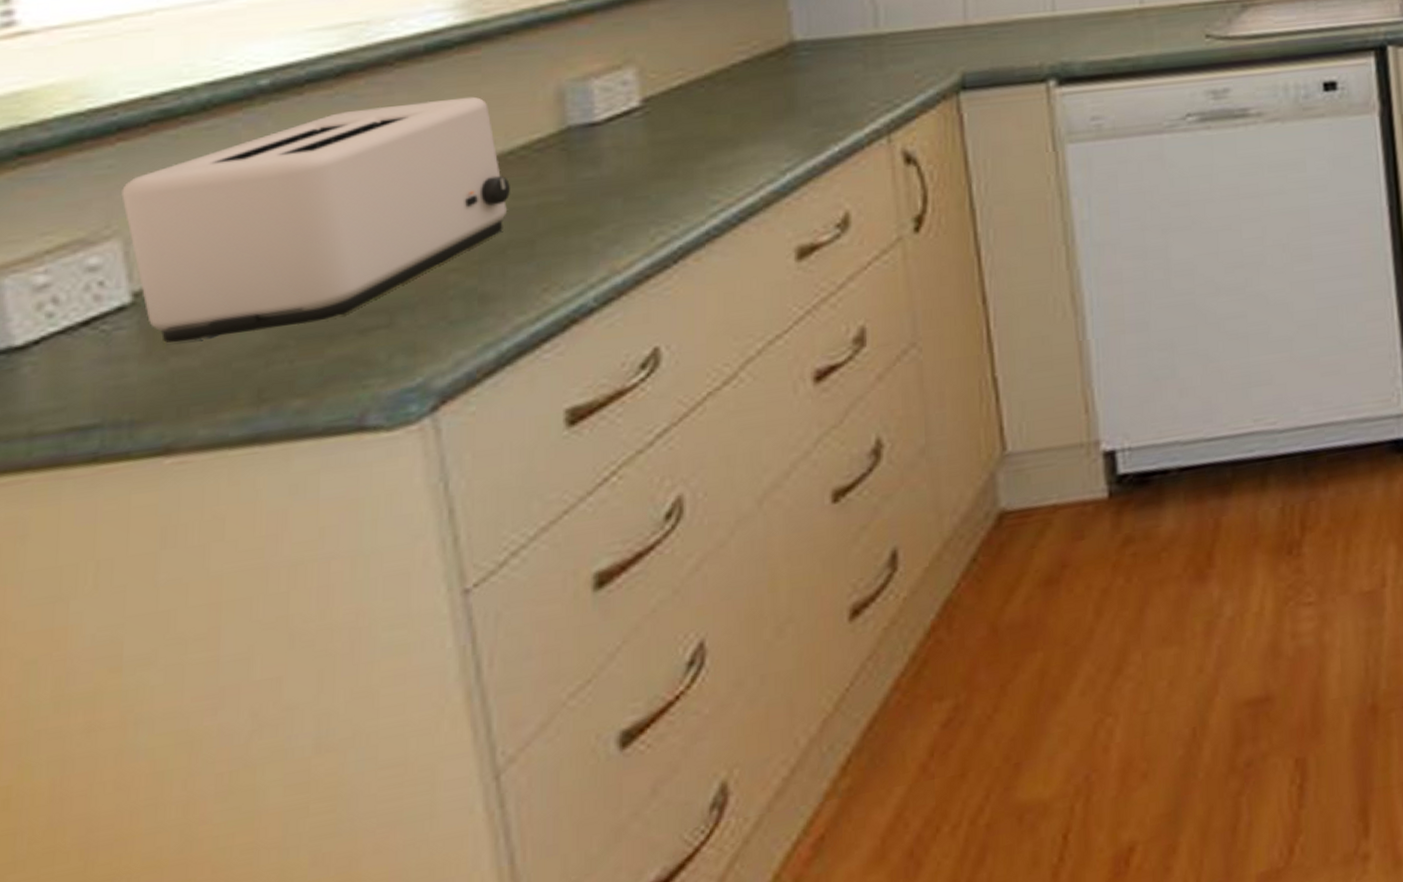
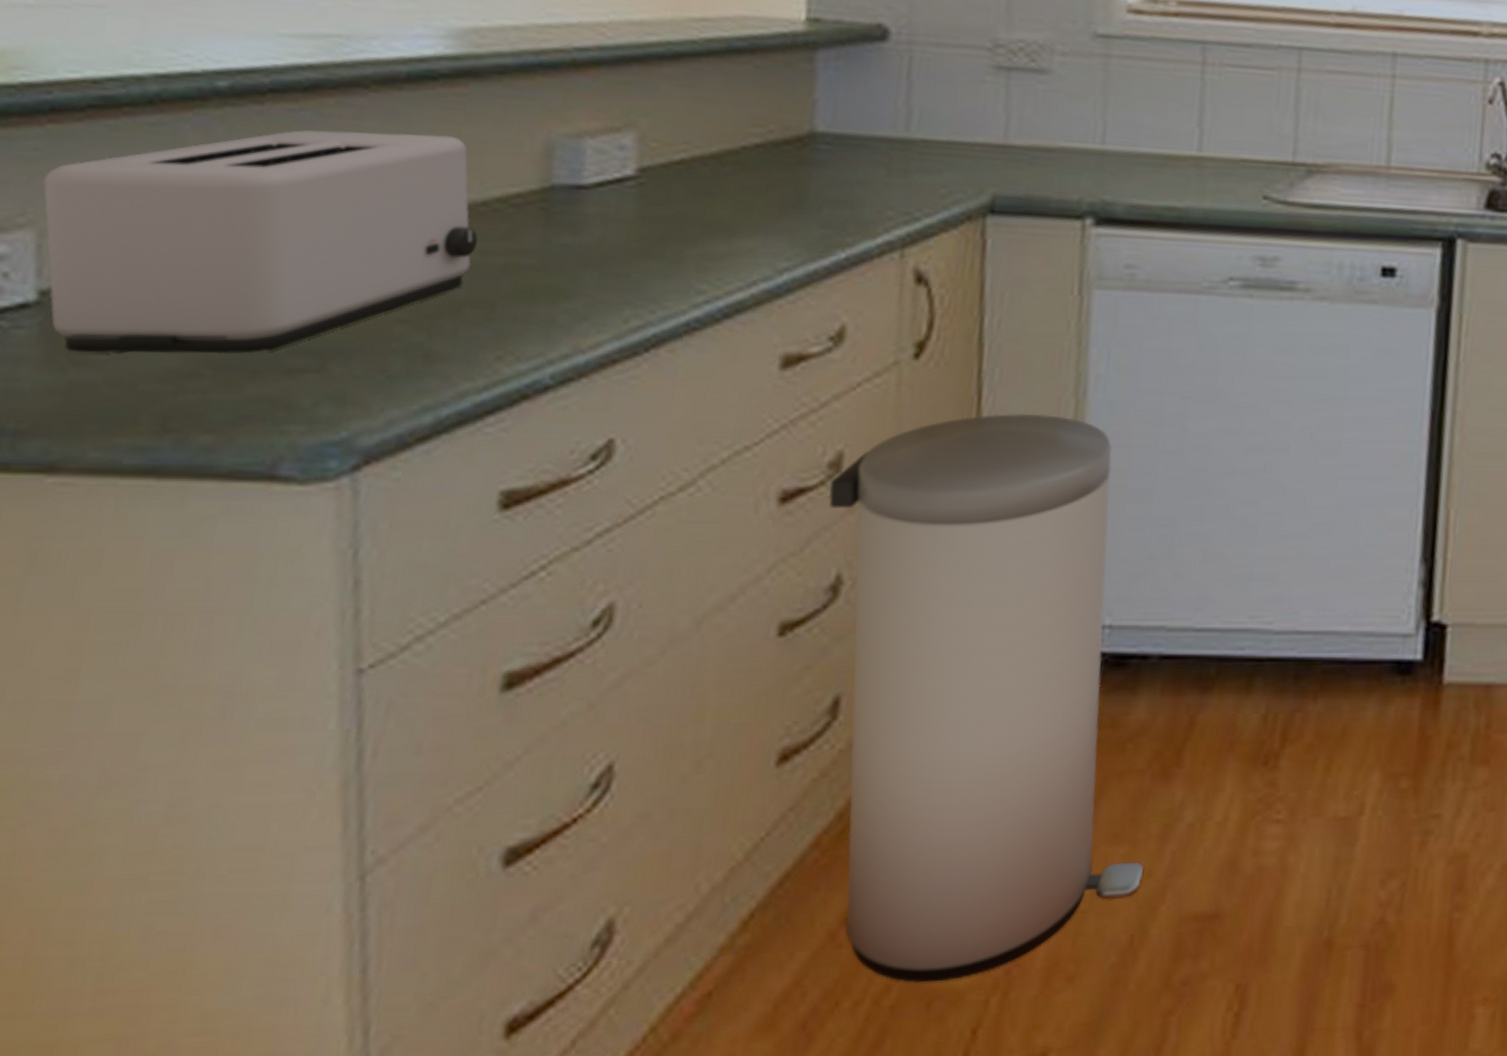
pedal bin: none [857,264,1196,800] -> present [828,413,1145,982]

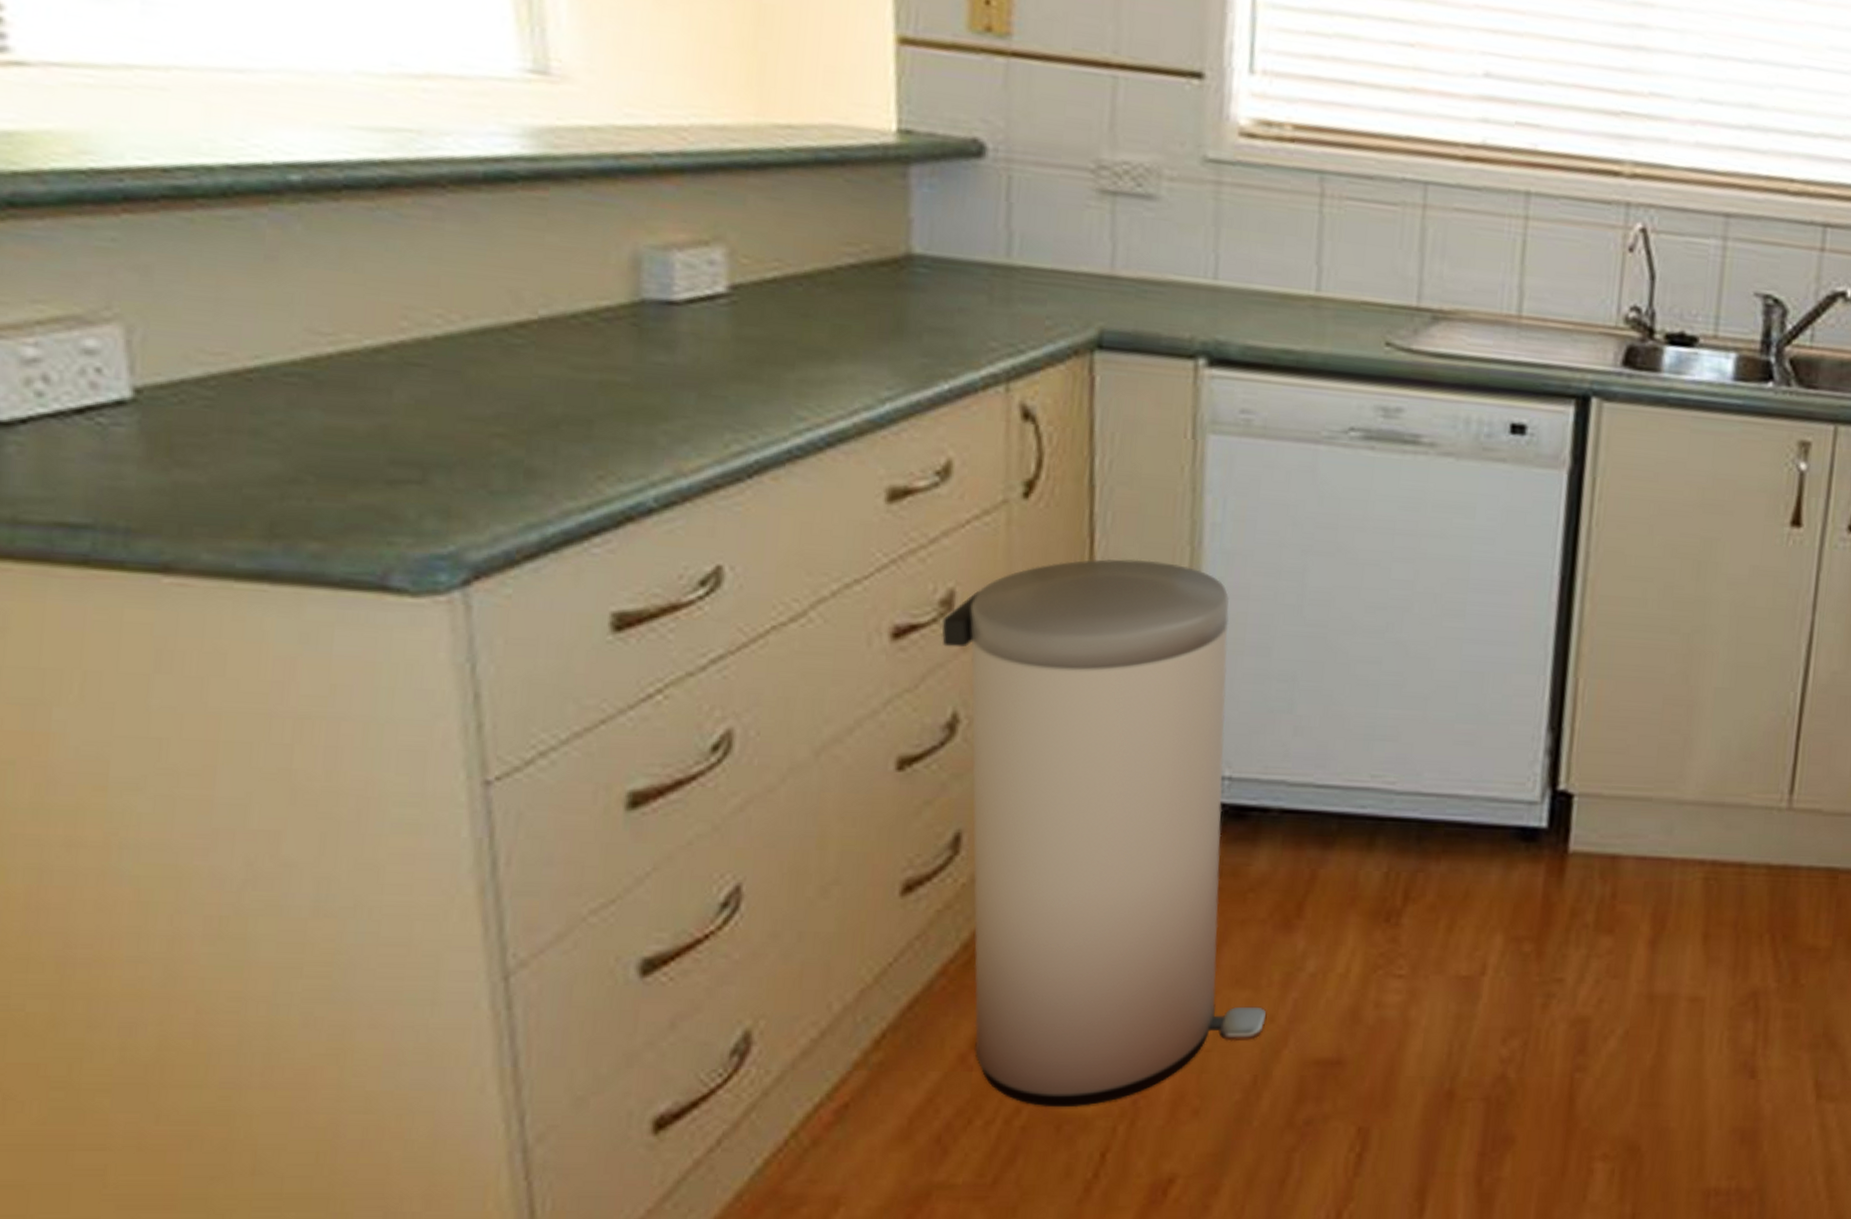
toaster: present [43,130,478,355] -> none [125,230,570,462]

